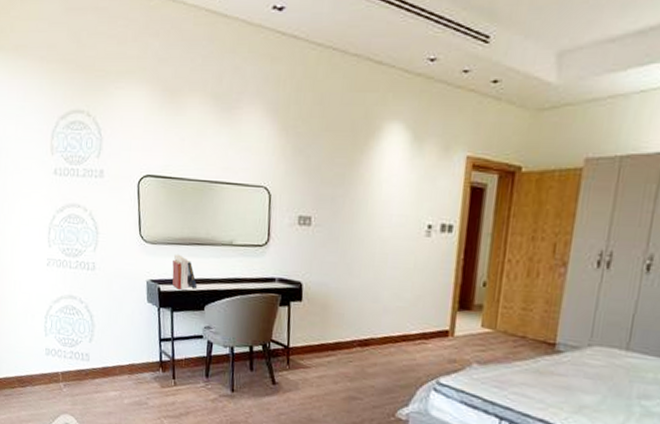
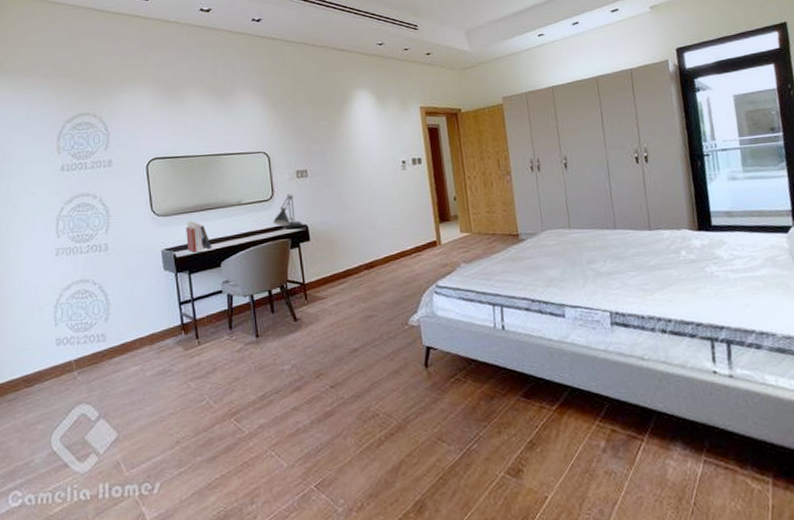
desk lamp: none [264,242,296,285] -> present [273,193,302,230]

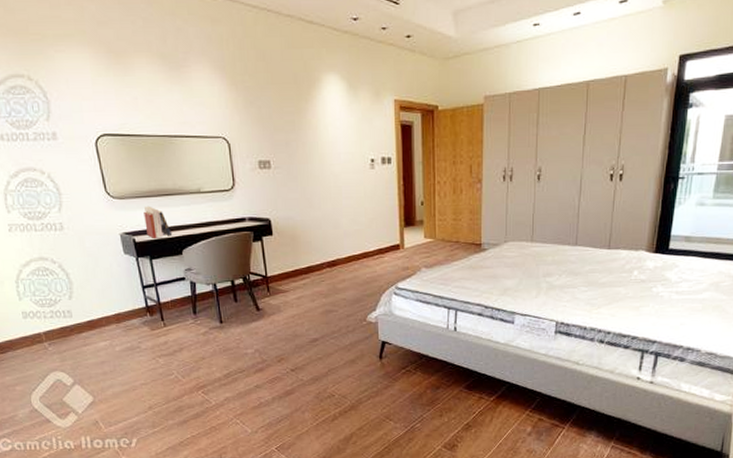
desk lamp: present [273,193,302,230] -> none [235,185,265,222]

